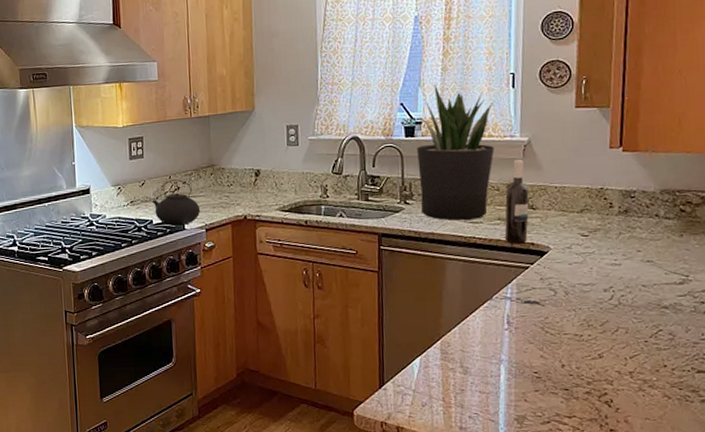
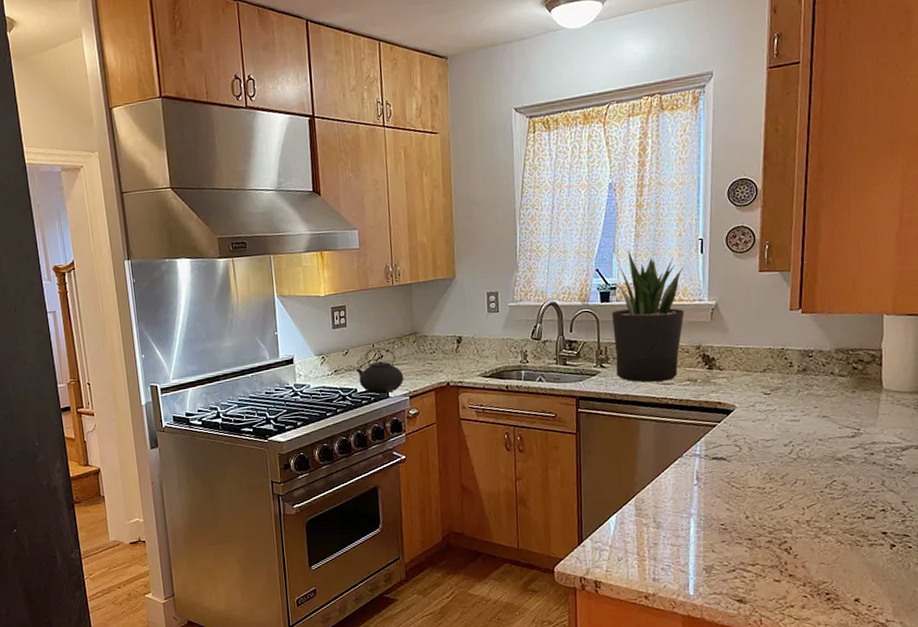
wine bottle: present [504,159,529,244] -> none [693,322,717,404]

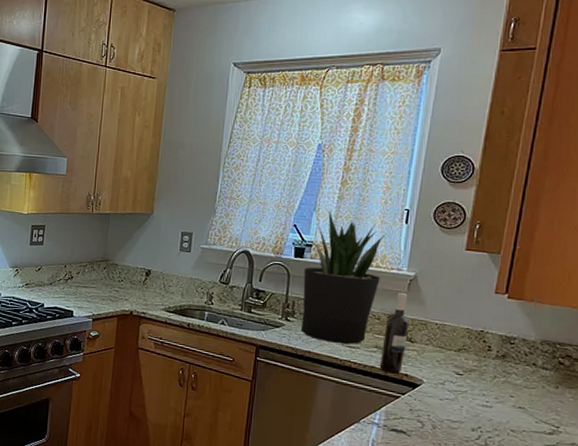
teakettle: present [355,347,404,394] -> none [45,269,90,312]
wine bottle: none [693,322,717,404] -> present [379,292,409,374]

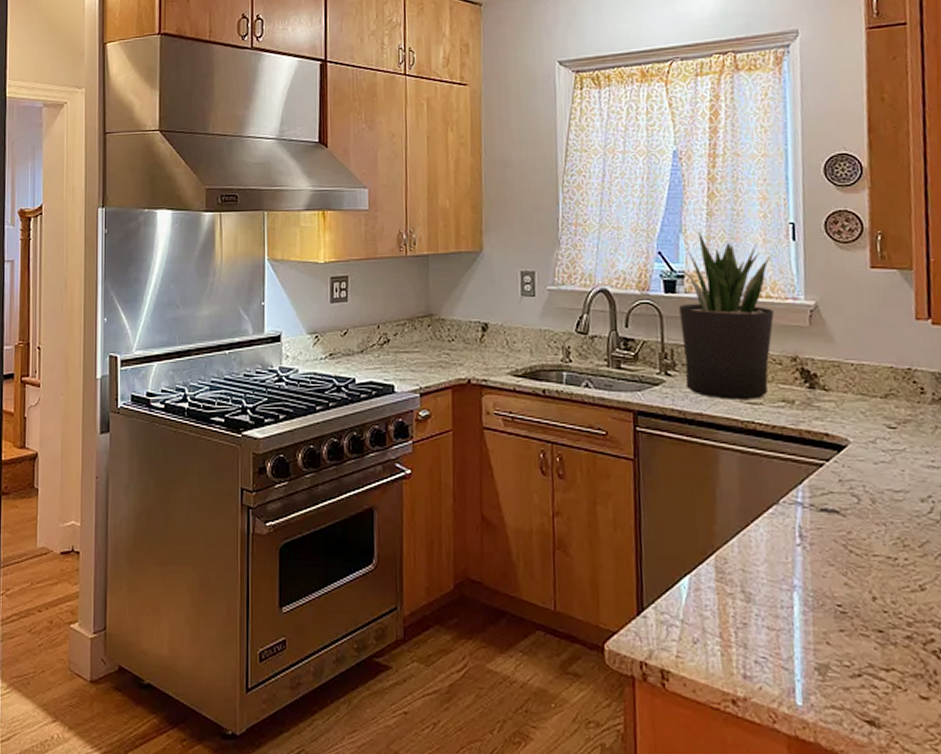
wine bottle: present [379,292,409,374] -> none [790,327,821,434]

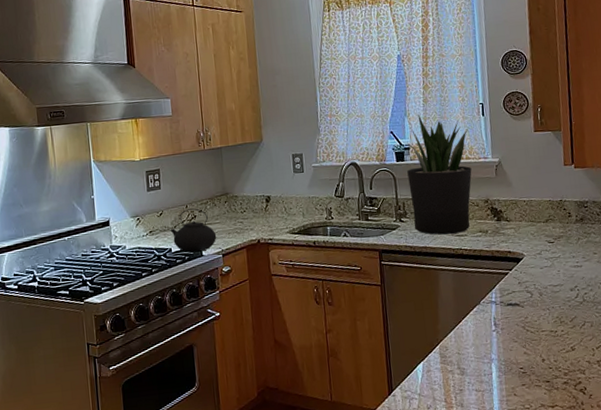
teakettle: none [355,330,414,387] -> present [170,208,217,252]

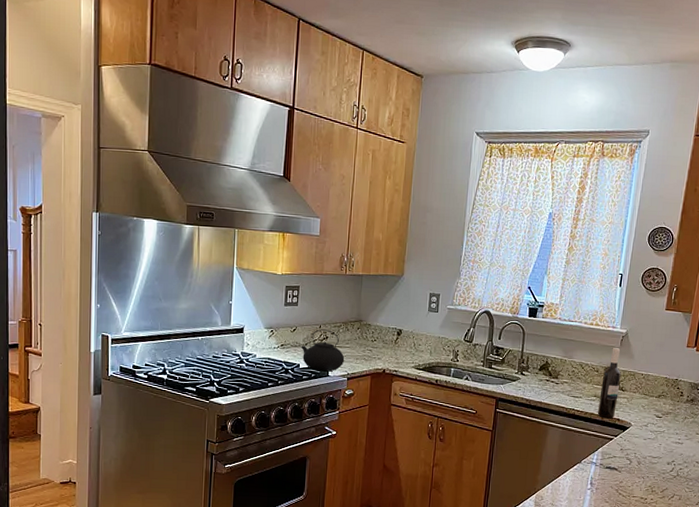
planter: present [406,113,472,235] -> none [533,274,604,394]
wine bottle: none [484,177,505,253] -> present [597,347,621,419]

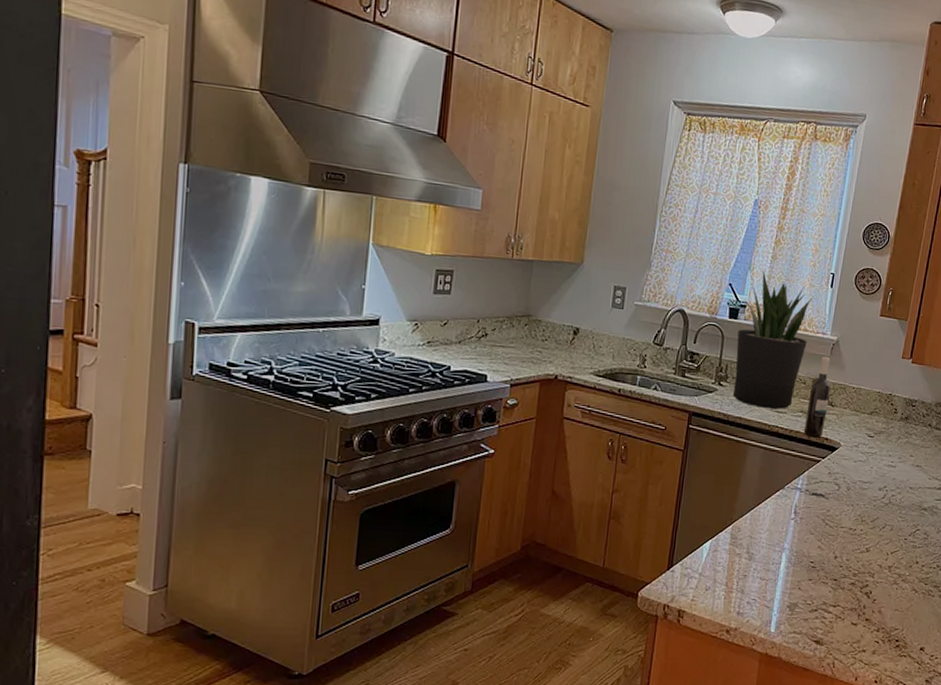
teakettle: present [301,329,345,372] -> none [452,324,508,376]
planter: none [533,274,604,394] -> present [732,270,814,409]

